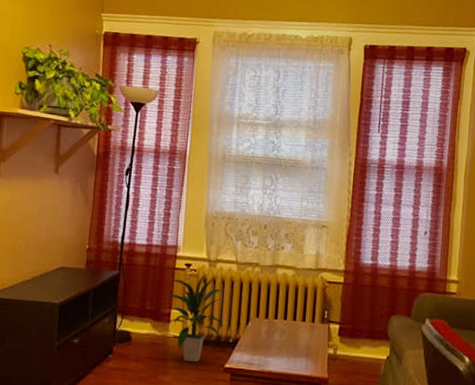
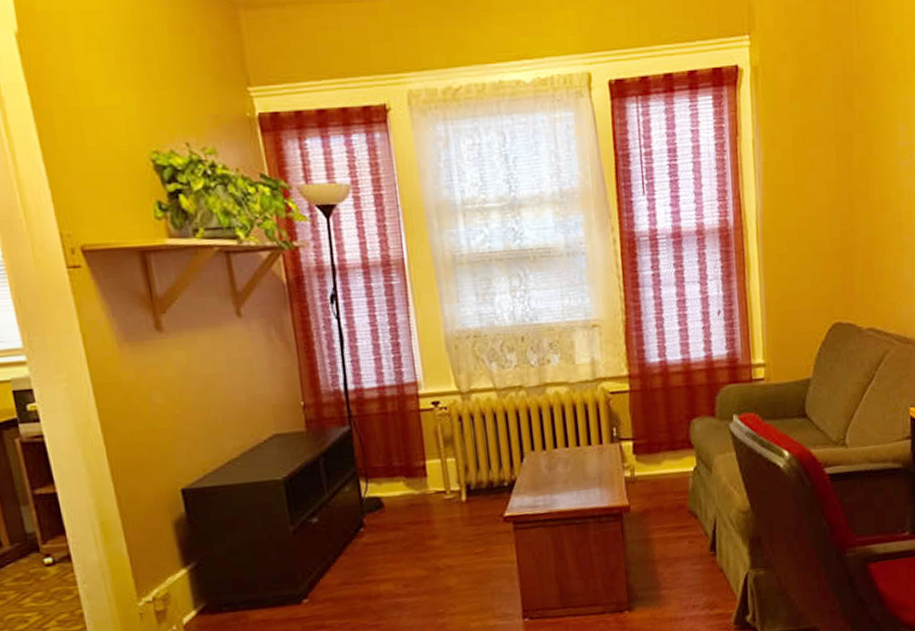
indoor plant: present [164,273,225,363] -> none [417,409,495,519]

